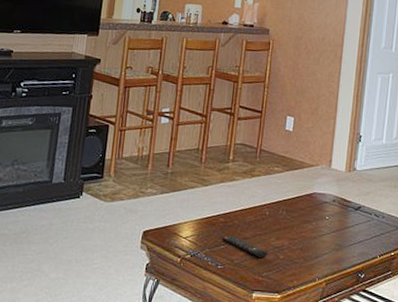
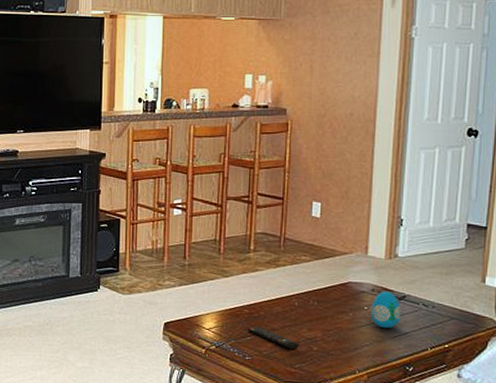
decorative egg: none [331,201,357,237] -> present [371,290,401,328]

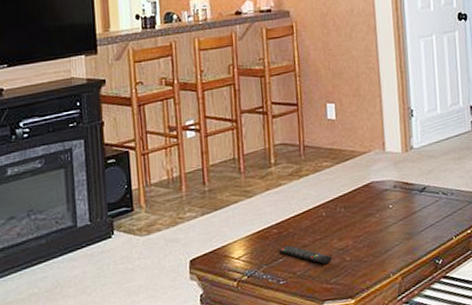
decorative egg: present [371,290,401,328] -> none [395,185,424,224]

